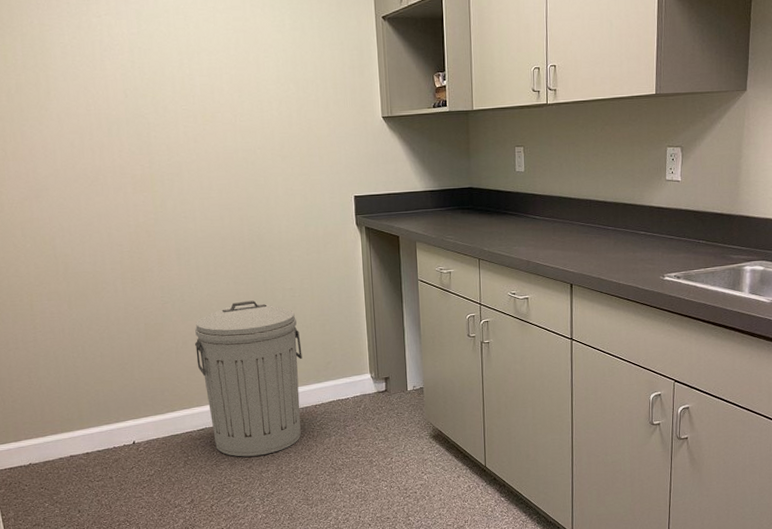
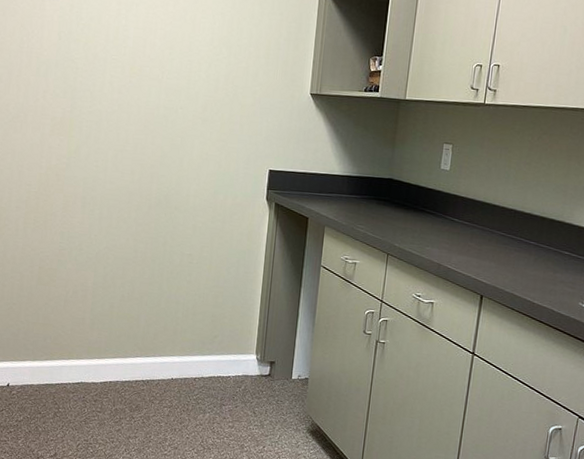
trash can: present [195,300,302,457] -> none [83,259,191,420]

